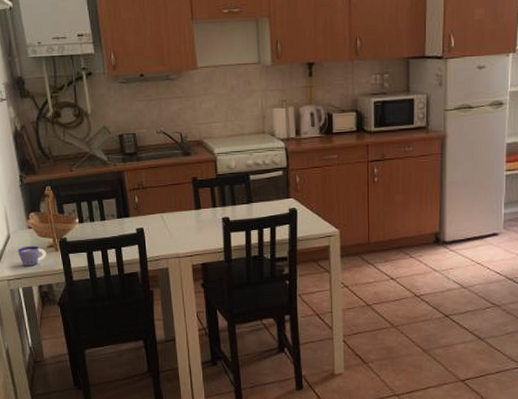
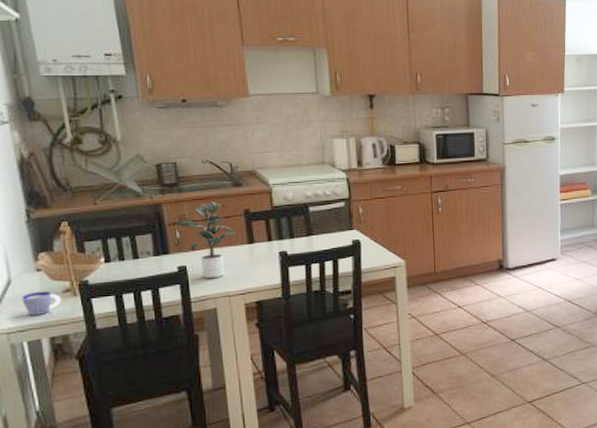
potted plant: none [134,170,187,241] -> present [174,202,238,279]

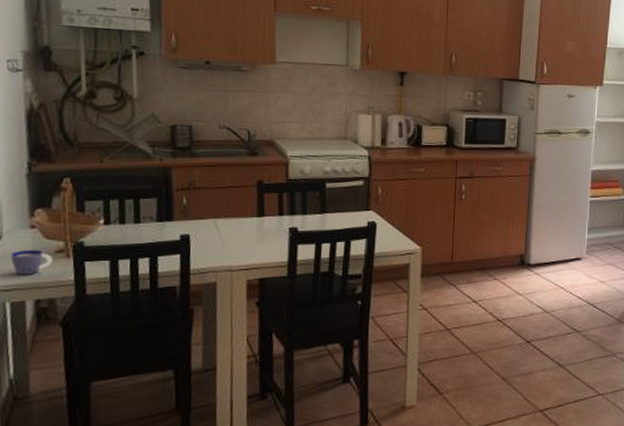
potted plant: present [174,202,238,279] -> none [183,170,248,251]

